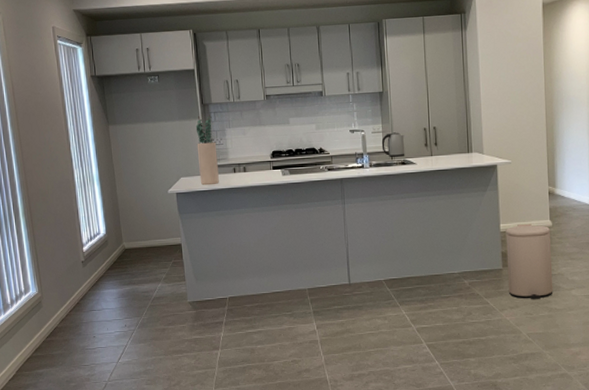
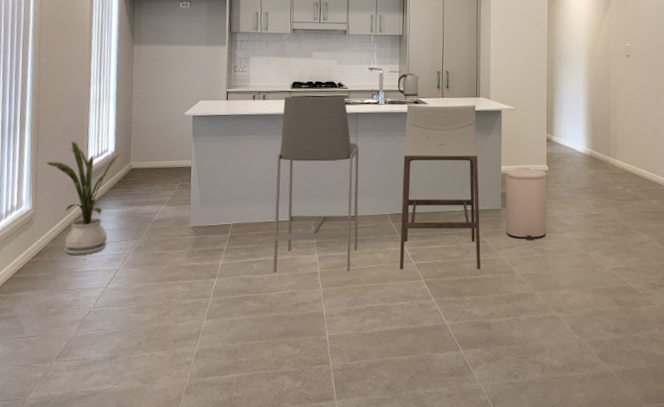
house plant: none [44,227,113,334] -> present [46,142,120,256]
vase: present [195,114,219,186] -> none [218,42,240,111]
bar stool: none [264,163,355,342] -> present [273,96,359,273]
bar stool: none [393,161,484,334] -> present [400,105,481,269]

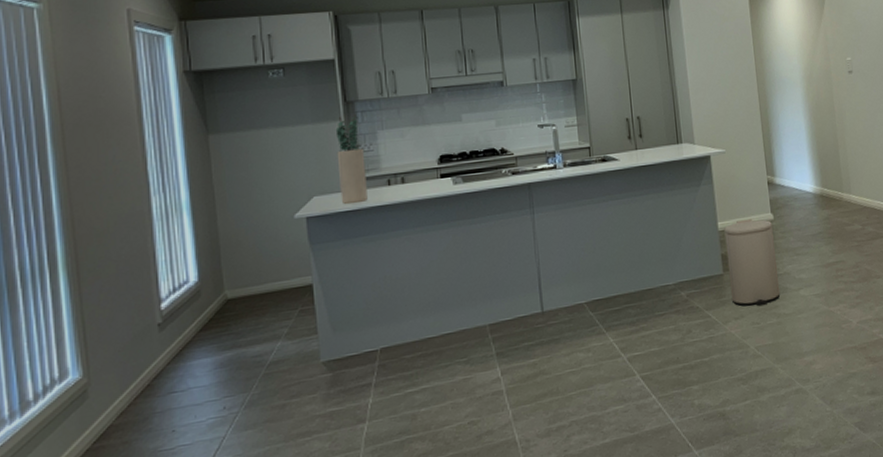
house plant: present [46,142,120,256] -> none [97,277,207,430]
vase: none [218,42,240,111] -> present [335,114,368,205]
bar stool: present [273,96,359,273] -> none [430,165,551,401]
kettle: present [397,73,419,97] -> none [576,124,606,155]
bar stool: present [400,105,481,269] -> none [592,153,706,368]

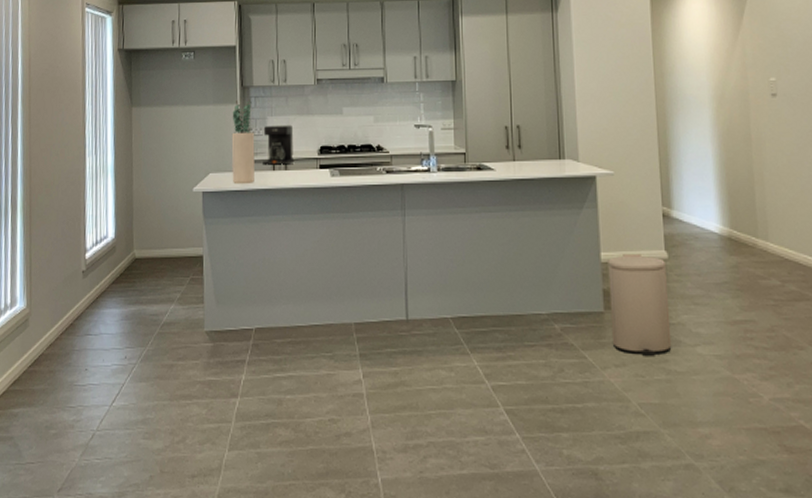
coffee maker: none [373,137,412,181] -> present [263,125,295,165]

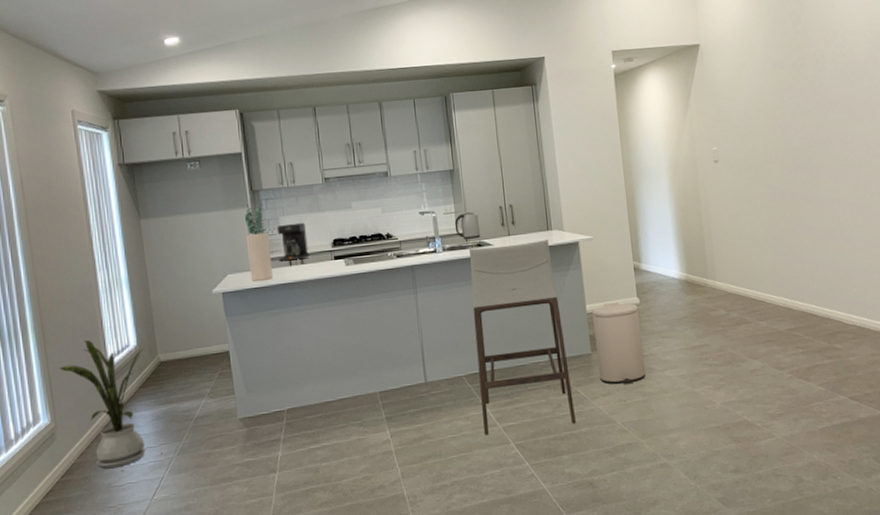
house plant: none [41,227,121,366] -> present [59,340,146,469]
kettle: none [452,130,482,161] -> present [454,212,481,240]
bar stool: none [466,170,580,395] -> present [469,240,576,435]

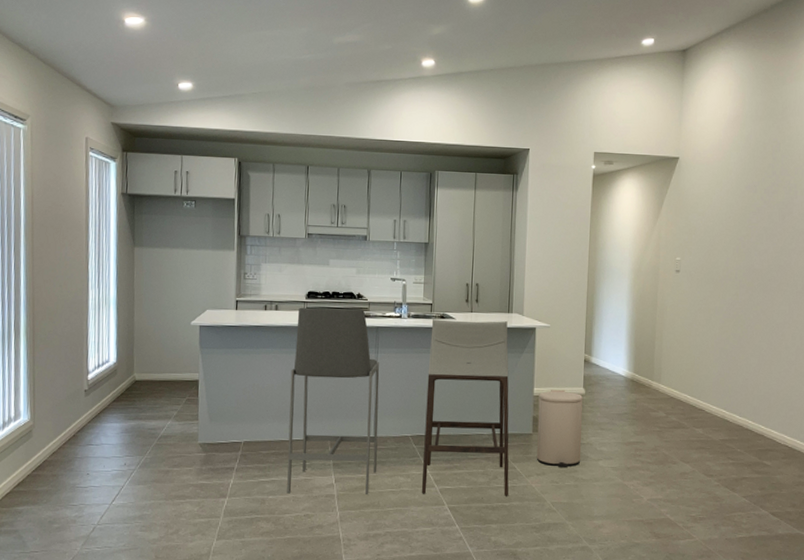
house plant: present [59,340,146,469] -> none [44,351,122,471]
vase: present [244,202,273,283] -> none [227,247,250,321]
coffee maker: present [276,222,310,262] -> none [256,271,285,306]
bar stool: none [326,249,434,458] -> present [287,307,380,494]
kettle: present [454,212,481,240] -> none [422,285,446,311]

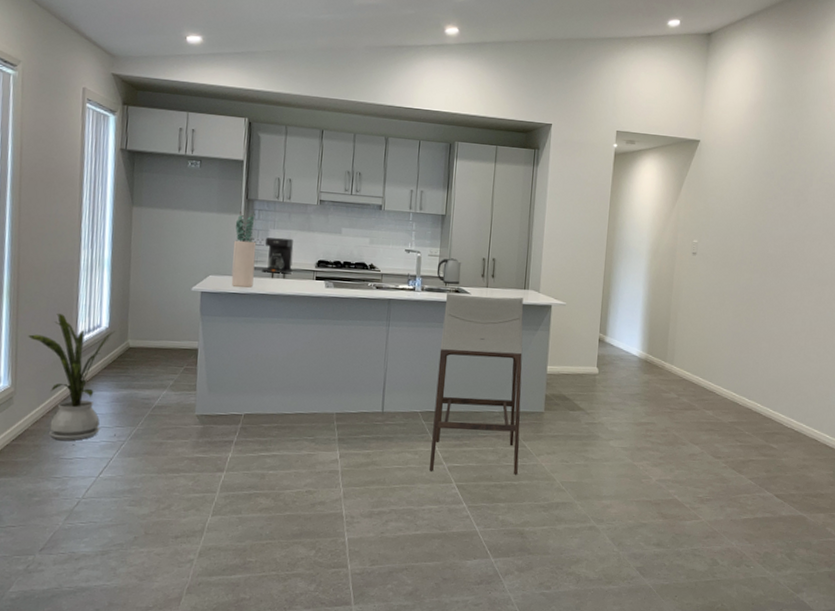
house plant: none [44,351,122,471] -> present [28,314,115,441]
vase: none [227,247,250,321] -> present [231,211,257,288]
coffee maker: none [256,271,285,306] -> present [262,237,294,274]
bar stool: present [287,307,380,494] -> none [288,276,390,471]
kettle: none [422,285,446,311] -> present [436,258,462,285]
pedal bin: present [536,389,583,467] -> none [547,367,596,447]

